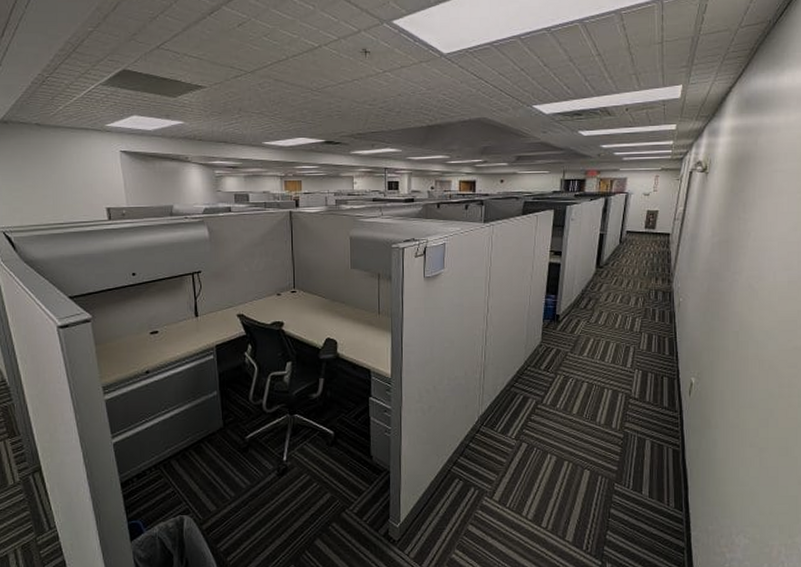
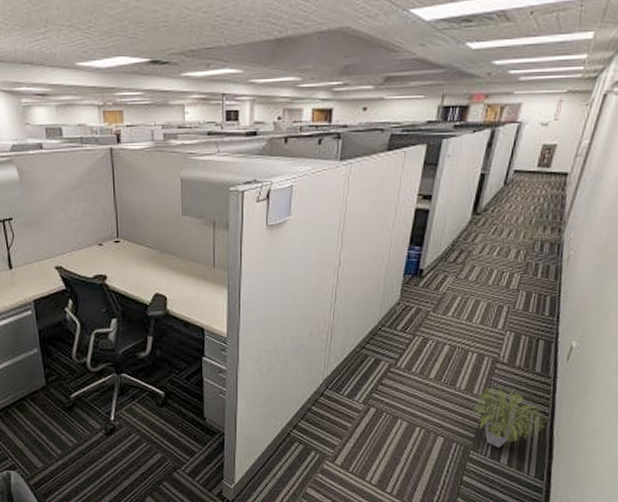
potted plant: none [614,420,680,479] -> present [474,386,548,447]

